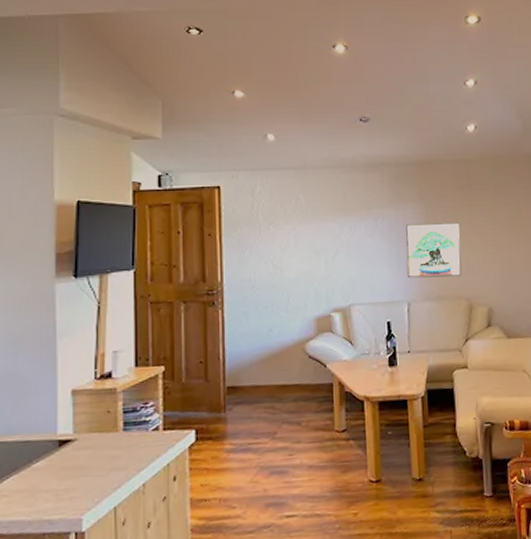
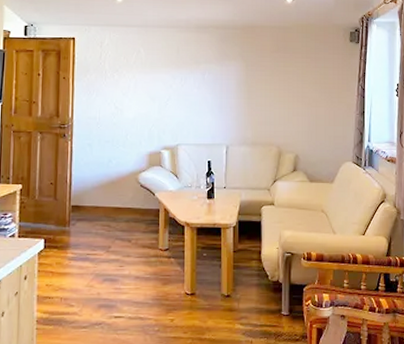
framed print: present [406,222,462,279] -> none [227,78,275,127]

